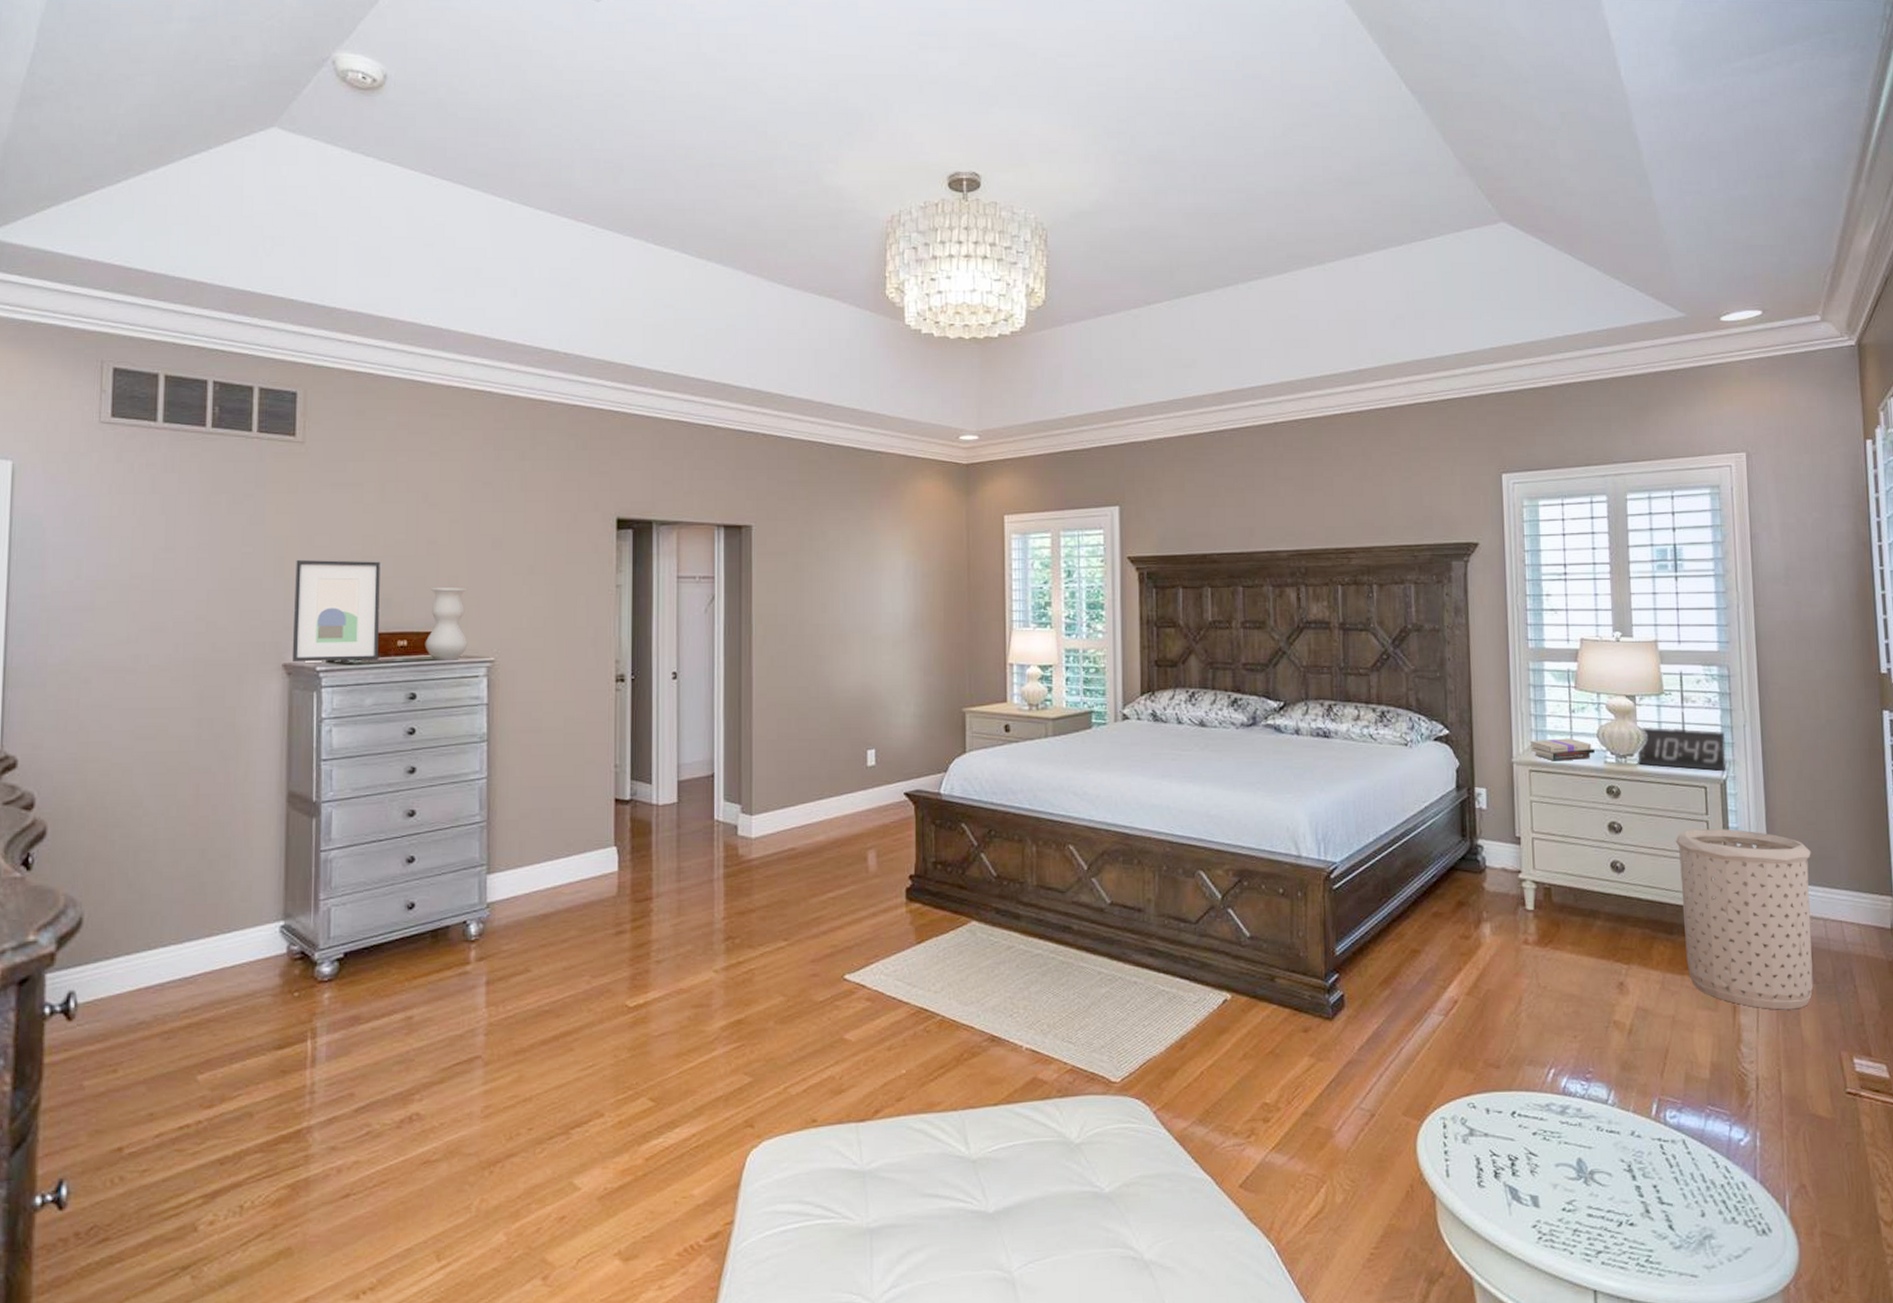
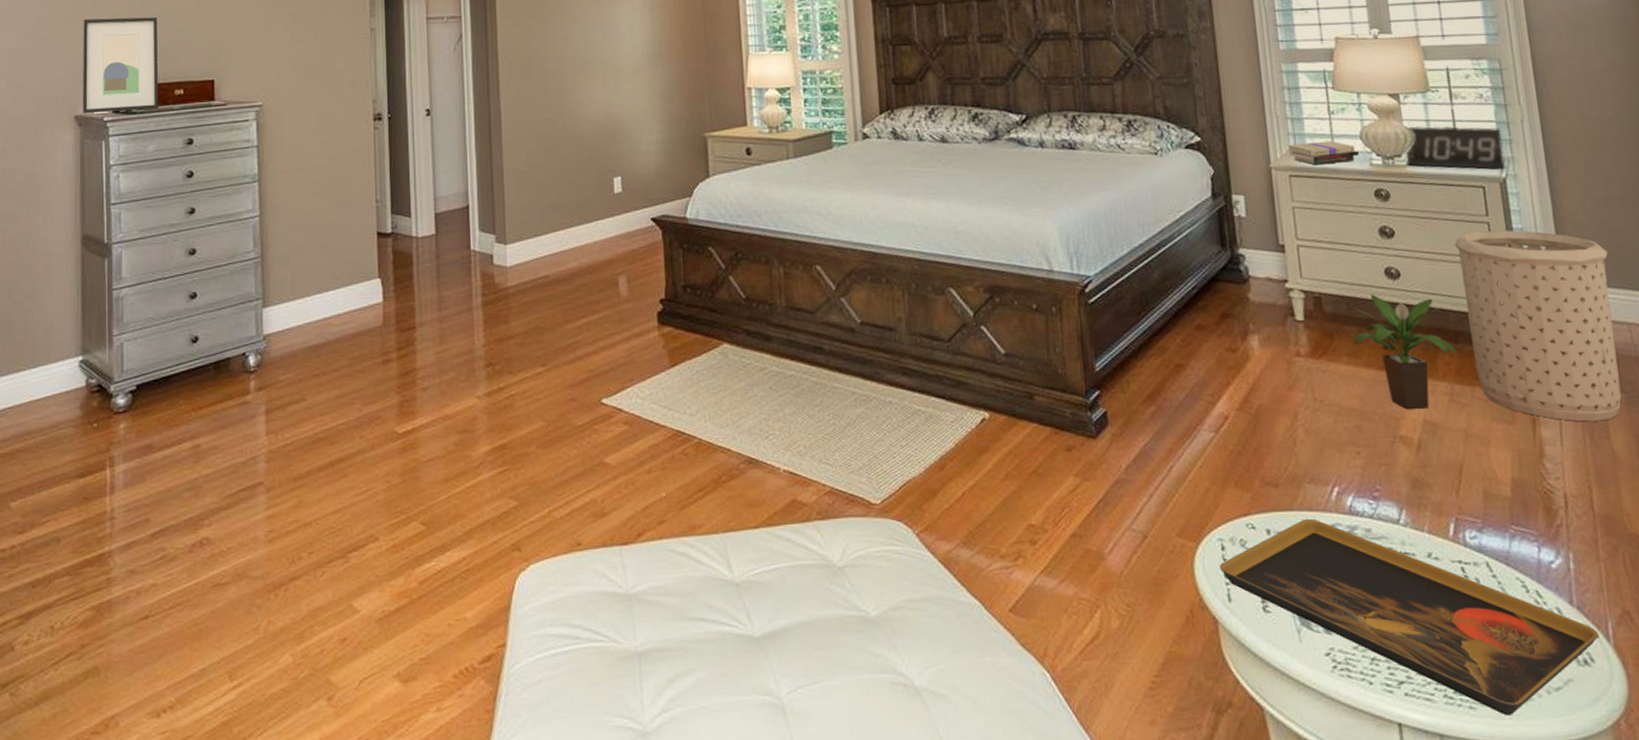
vase: present [425,588,468,662] -> none [199,38,238,108]
decorative tray: none [1441,1098,1777,1282] -> present [1220,518,1599,716]
potted plant: none [1573,887,1672,996] -> present [1348,295,1459,409]

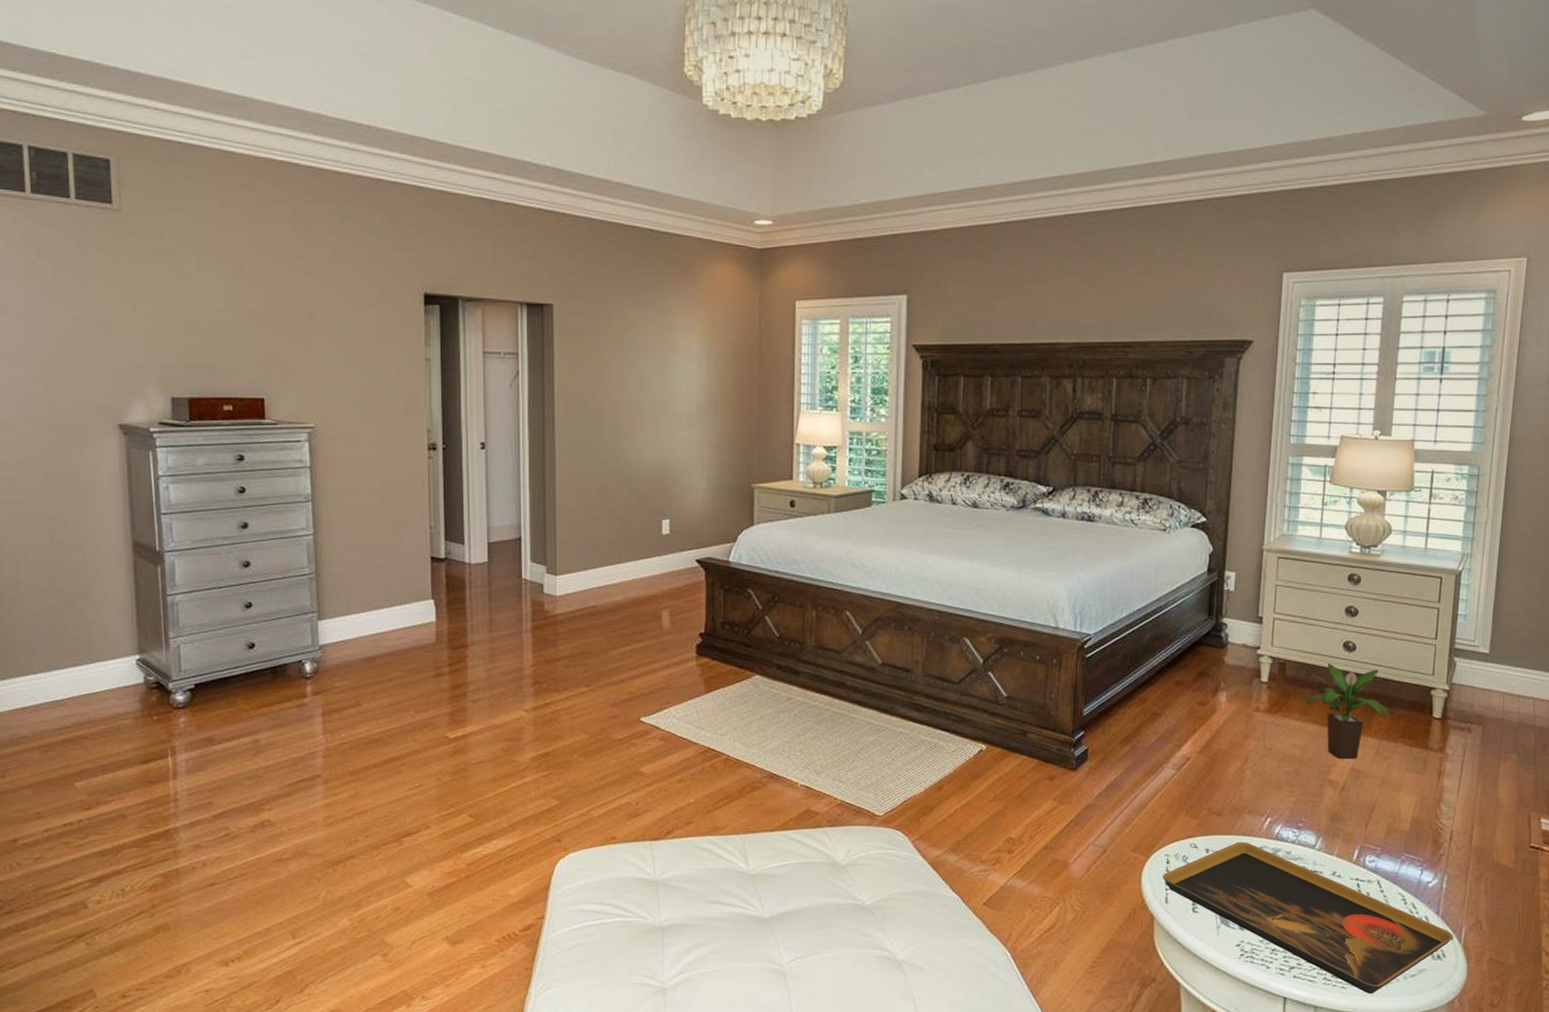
picture frame: present [82,16,160,113] -> none [123,326,207,424]
books: present [1288,141,1359,165] -> none [1281,529,1341,550]
alarm clock: present [1405,125,1505,169] -> none [1381,520,1467,563]
laundry basket: present [1454,230,1622,422] -> none [1402,615,1531,775]

